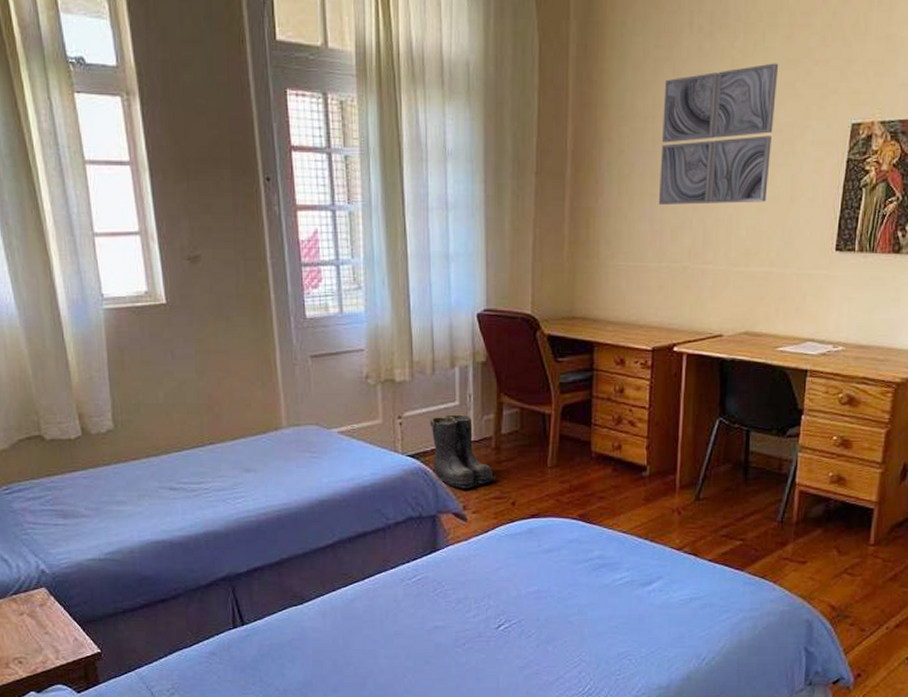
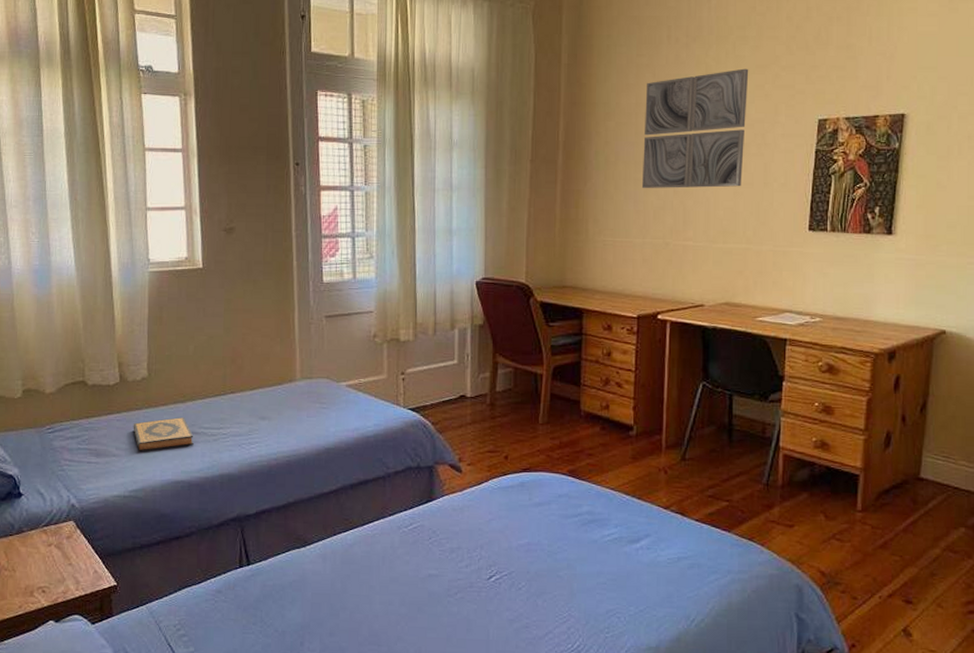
hardback book: none [102,472,172,511] -> present [133,417,194,451]
boots: present [429,414,496,489] -> none [429,372,491,442]

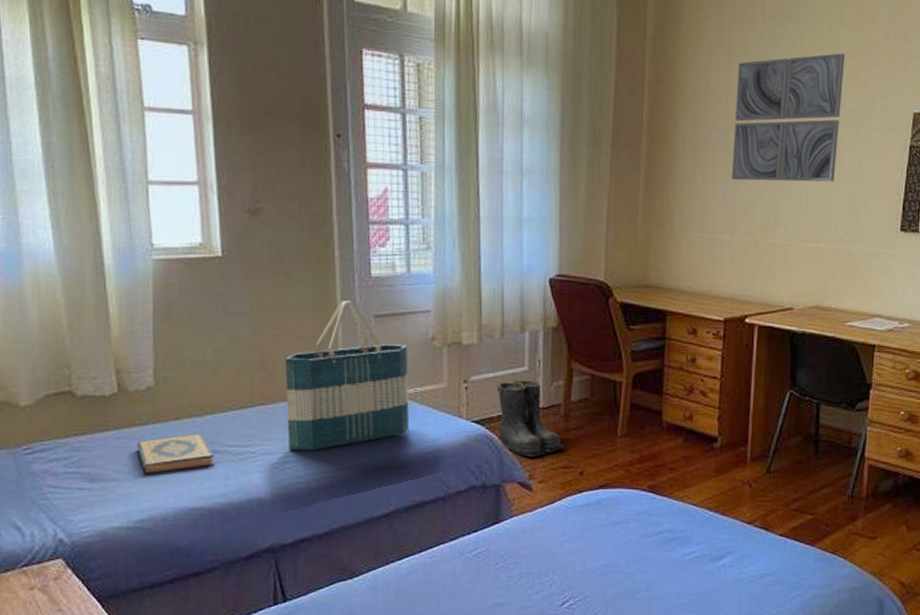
tote bag: none [252,304,355,434] -> present [285,301,410,451]
boots: none [429,372,491,442] -> present [496,380,565,457]

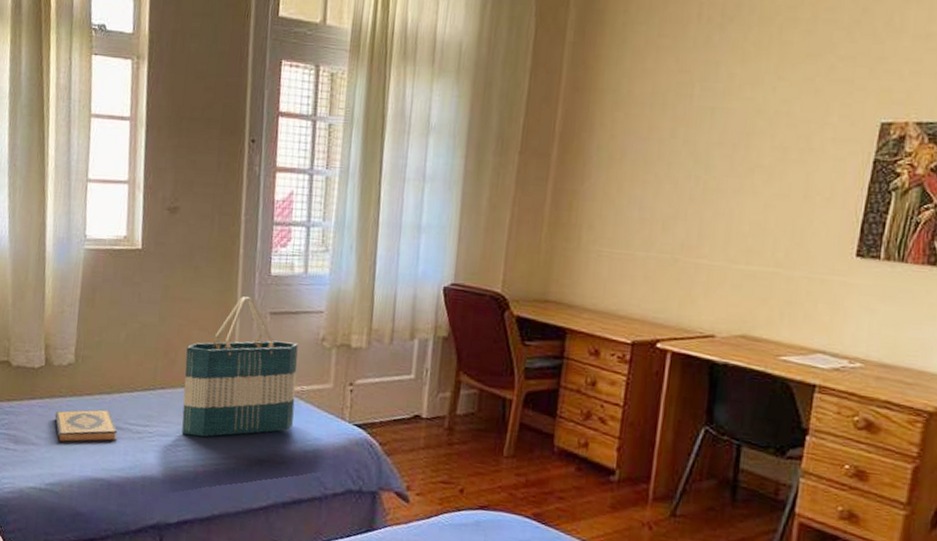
boots: present [496,380,565,457] -> none [379,387,446,468]
wall art: present [732,53,846,182] -> none [651,56,797,199]

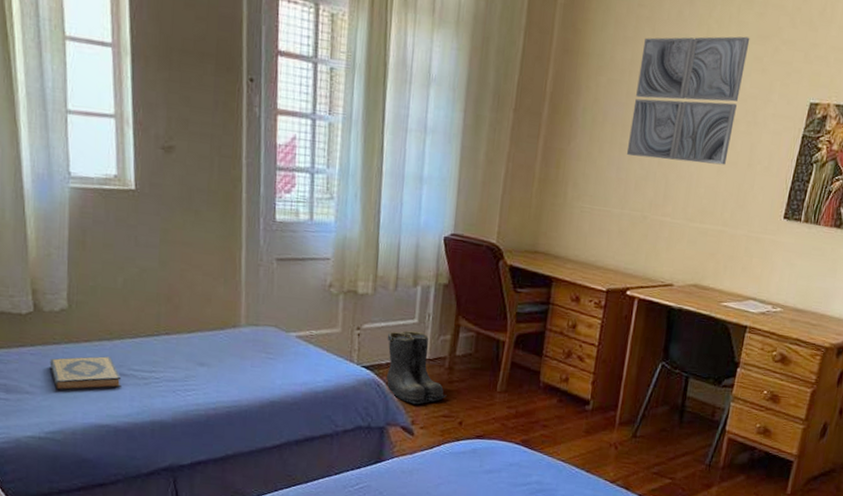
tote bag: present [181,296,299,438] -> none [189,242,306,382]
boots: none [379,387,446,468] -> present [386,330,447,405]
wall art: none [651,56,797,199] -> present [627,36,750,165]

